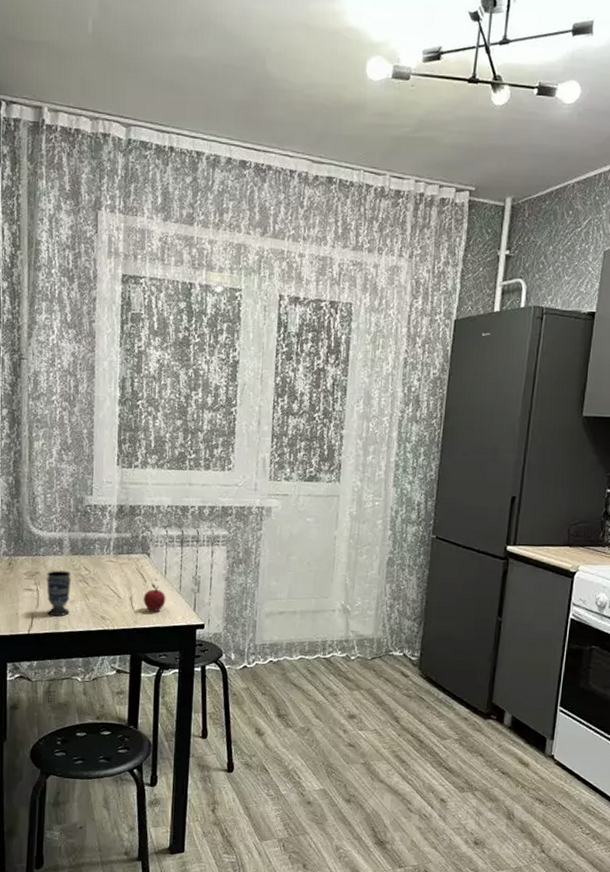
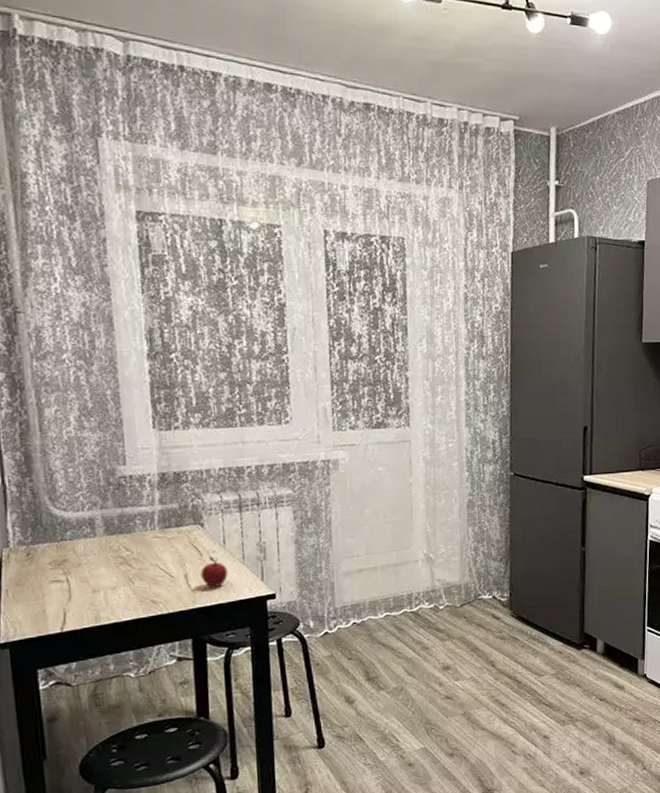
cup: present [47,570,71,617] -> none [78,554,112,608]

